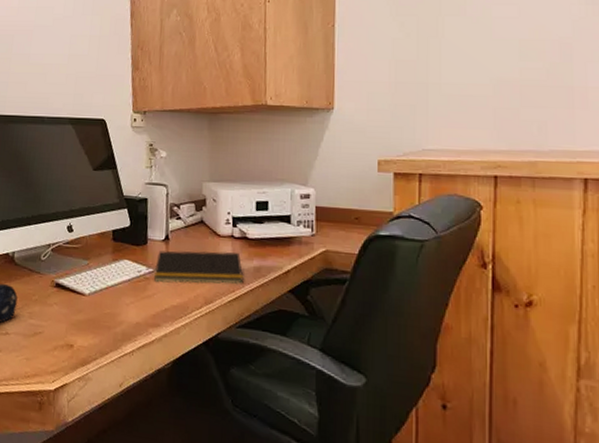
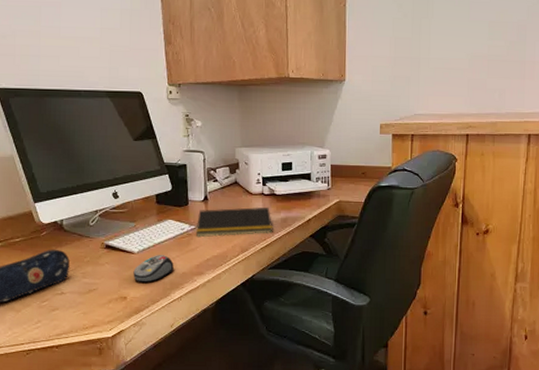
computer mouse: none [82,299,127,331] -> present [133,255,174,283]

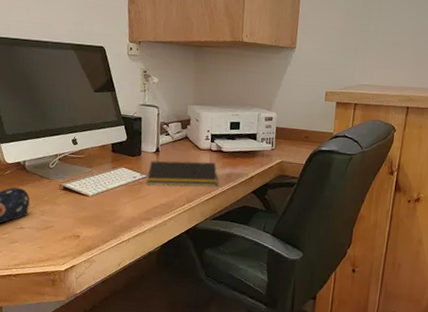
computer mouse: present [133,255,174,283] -> none [86,199,124,224]

